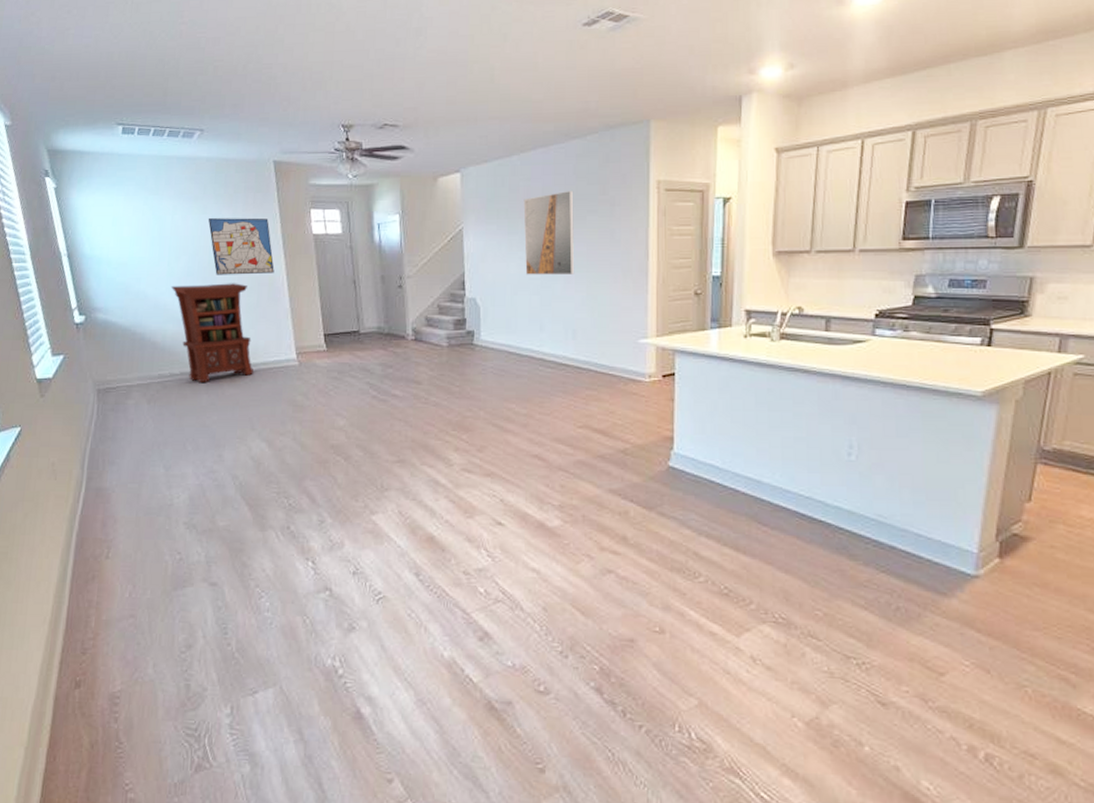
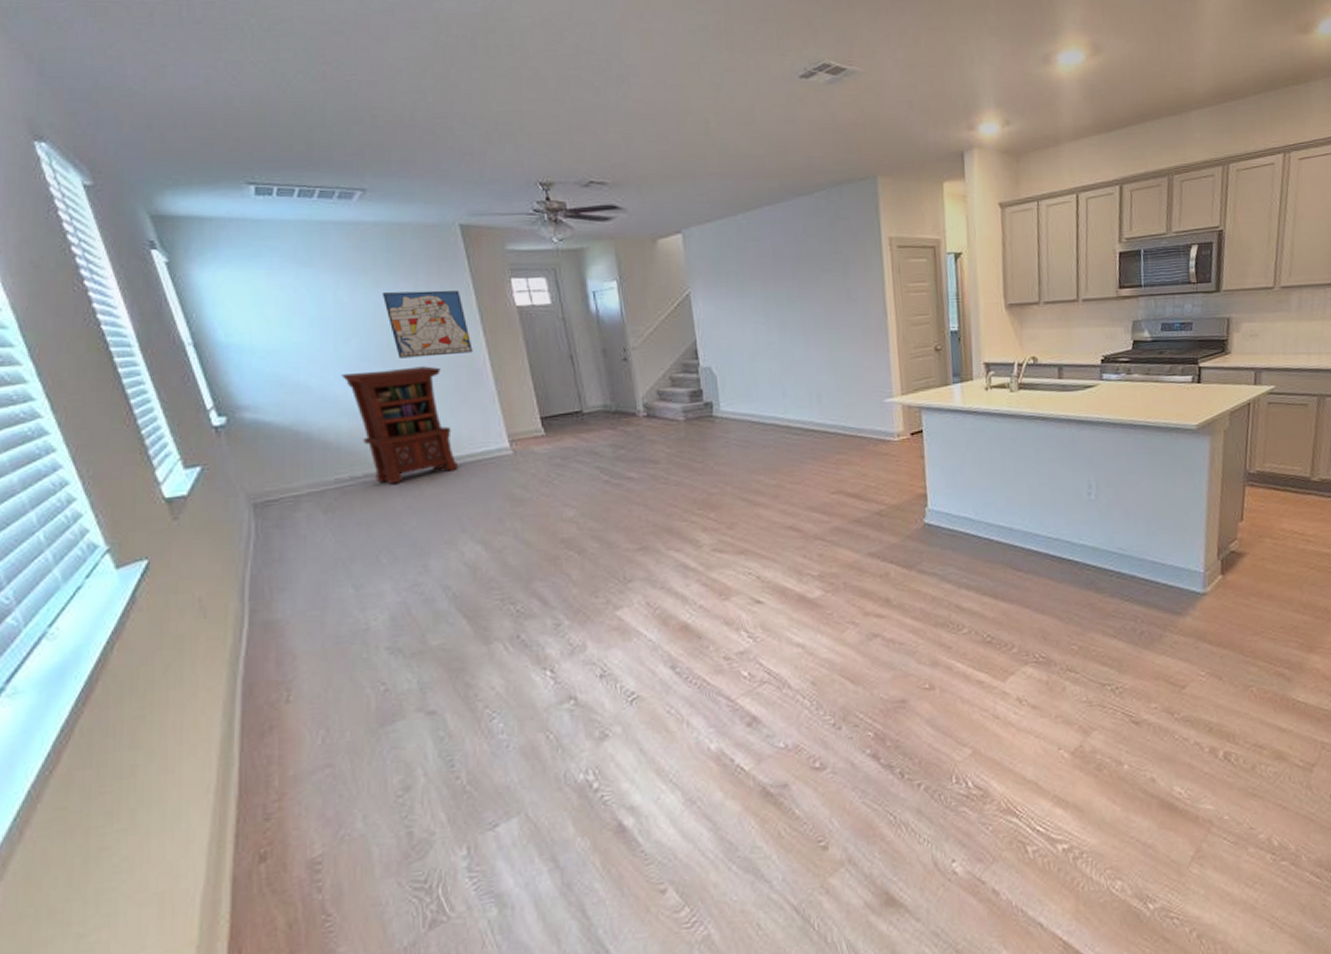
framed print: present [523,191,575,275] -> none [753,250,814,340]

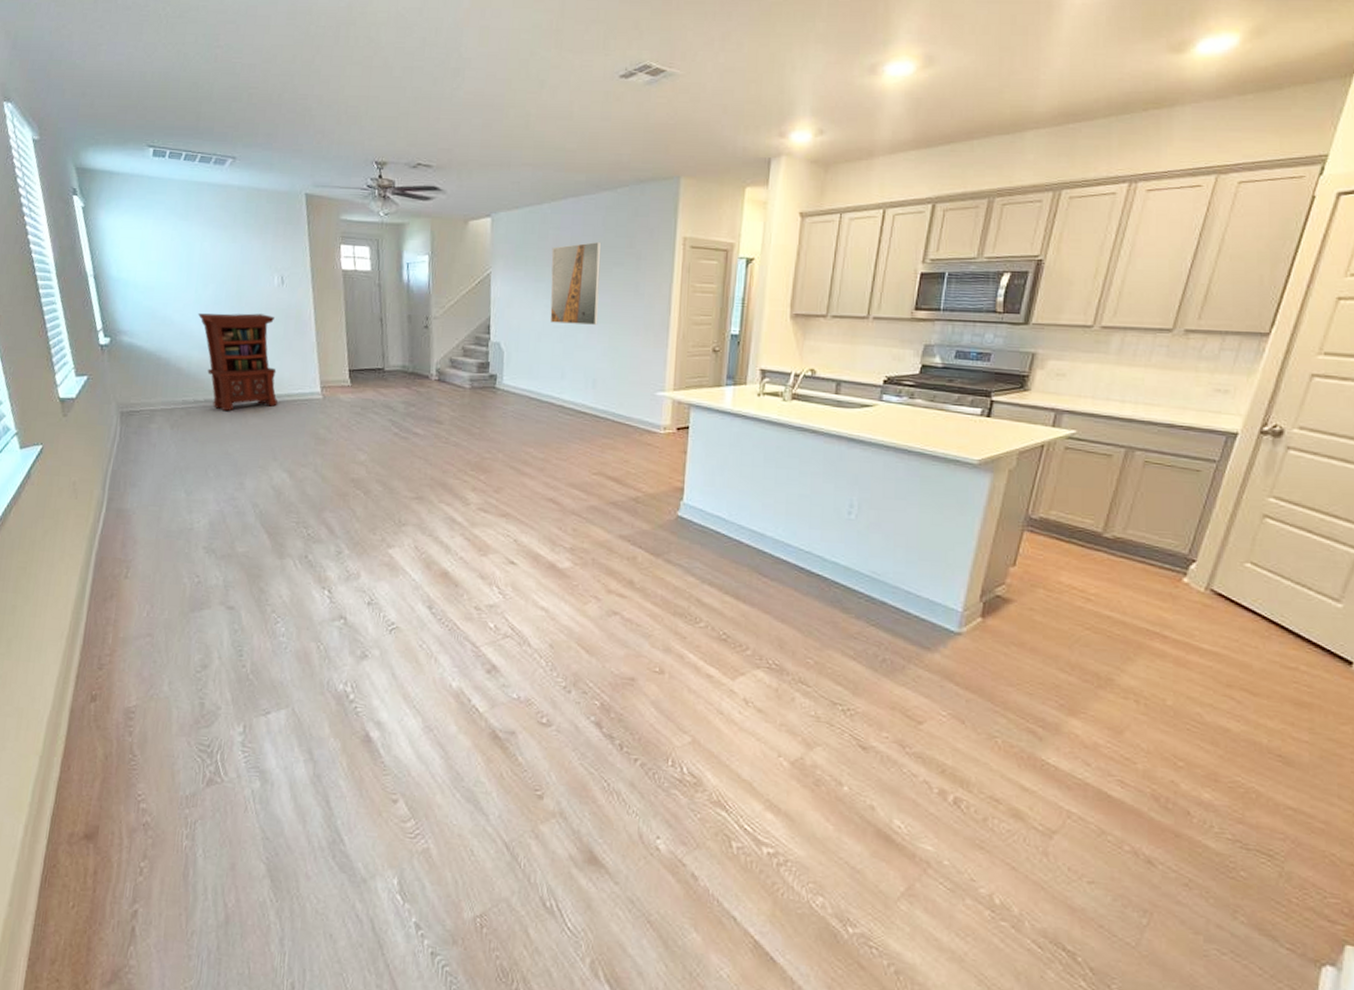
wall art: present [381,290,473,359] -> none [237,248,302,307]
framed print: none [753,250,814,340] -> present [550,242,601,325]

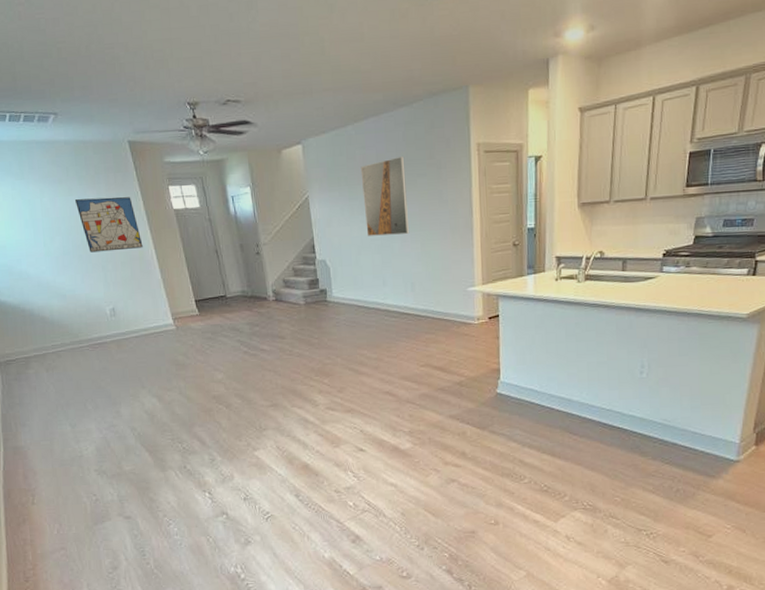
lectern: present [197,313,279,411] -> none [50,259,138,350]
wall art: none [237,248,302,307] -> present [74,197,143,253]

